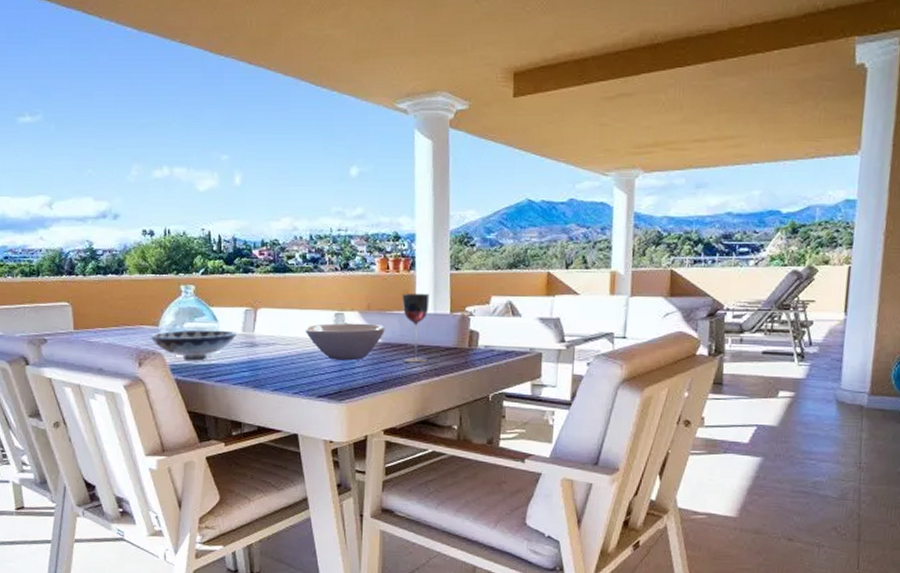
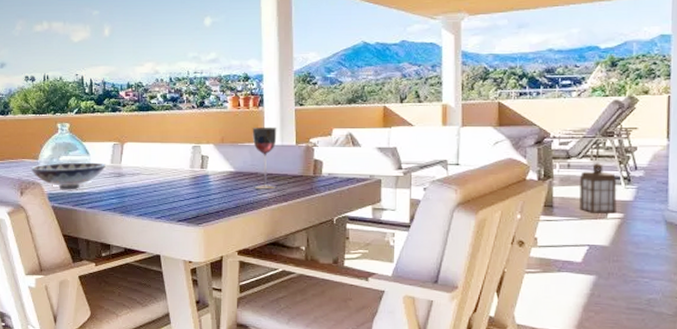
bowl: present [306,323,386,361] -> none [167,154,238,188]
lantern: none [749,337,791,393] -> present [579,162,617,215]

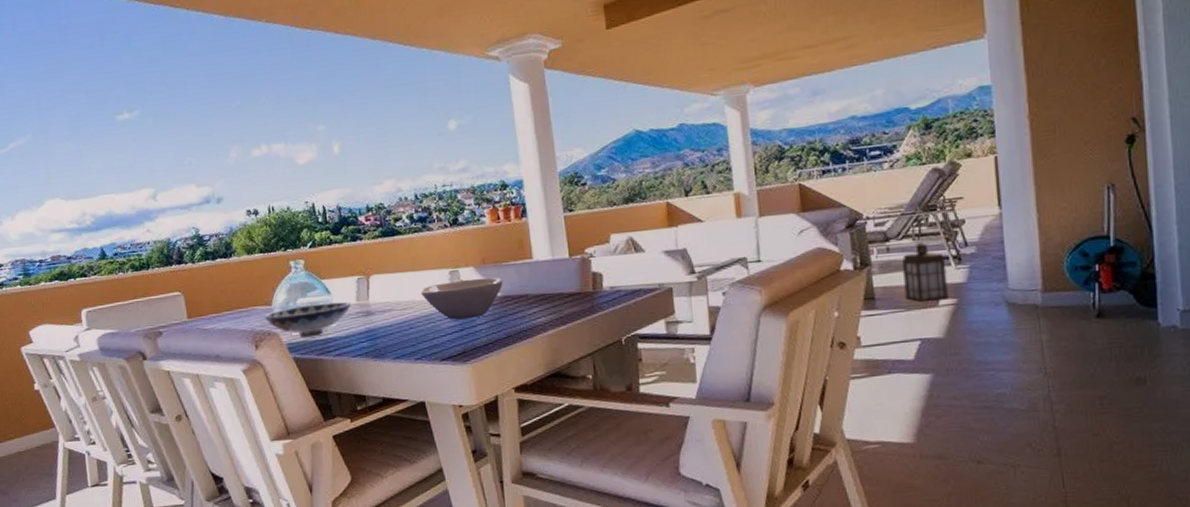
bowl: none [167,154,238,188] -> present [421,277,504,320]
wineglass: present [252,127,278,190] -> none [516,239,553,314]

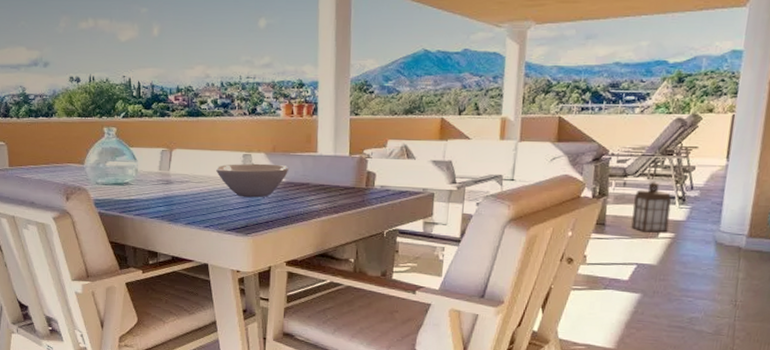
bowl: present [264,301,351,338] -> none [76,168,153,197]

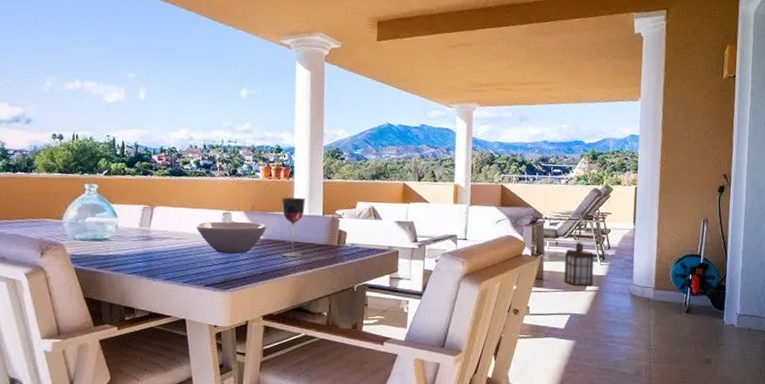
wineglass: none [304,136,331,201] -> present [281,197,306,257]

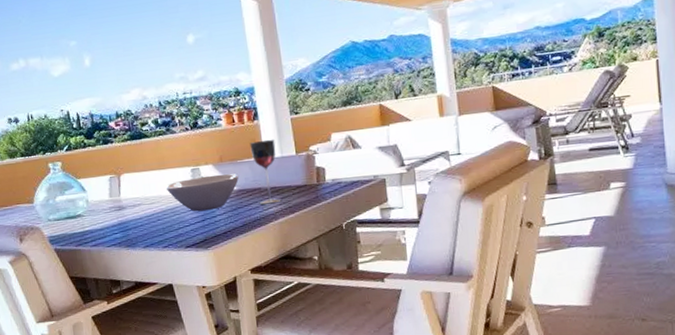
lantern: present [564,241,595,287] -> none [579,134,618,187]

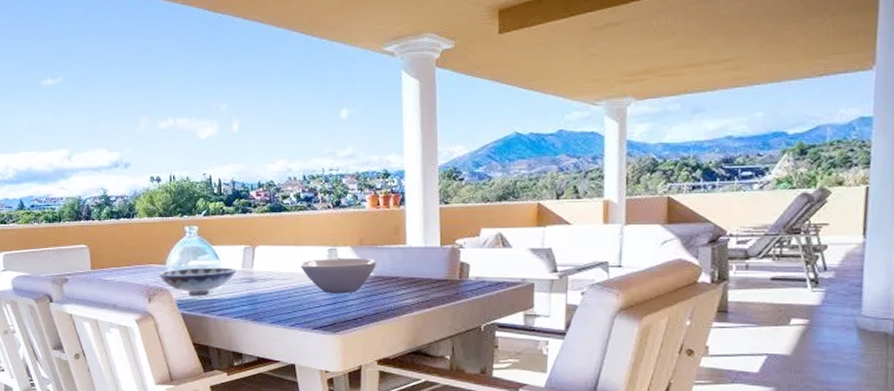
bowl: none [26,198,105,232] -> present [158,267,236,297]
wineglass: present [249,139,283,205] -> none [392,227,420,295]

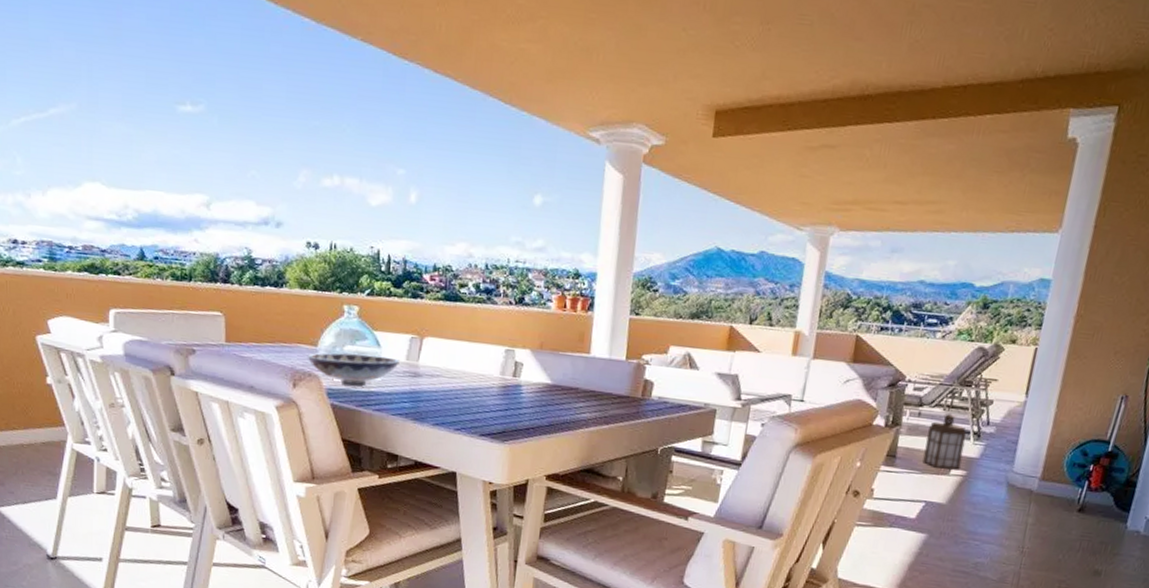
bowl: present [301,258,378,294] -> none [473,359,558,401]
lantern: none [758,262,803,321] -> present [922,413,967,470]

